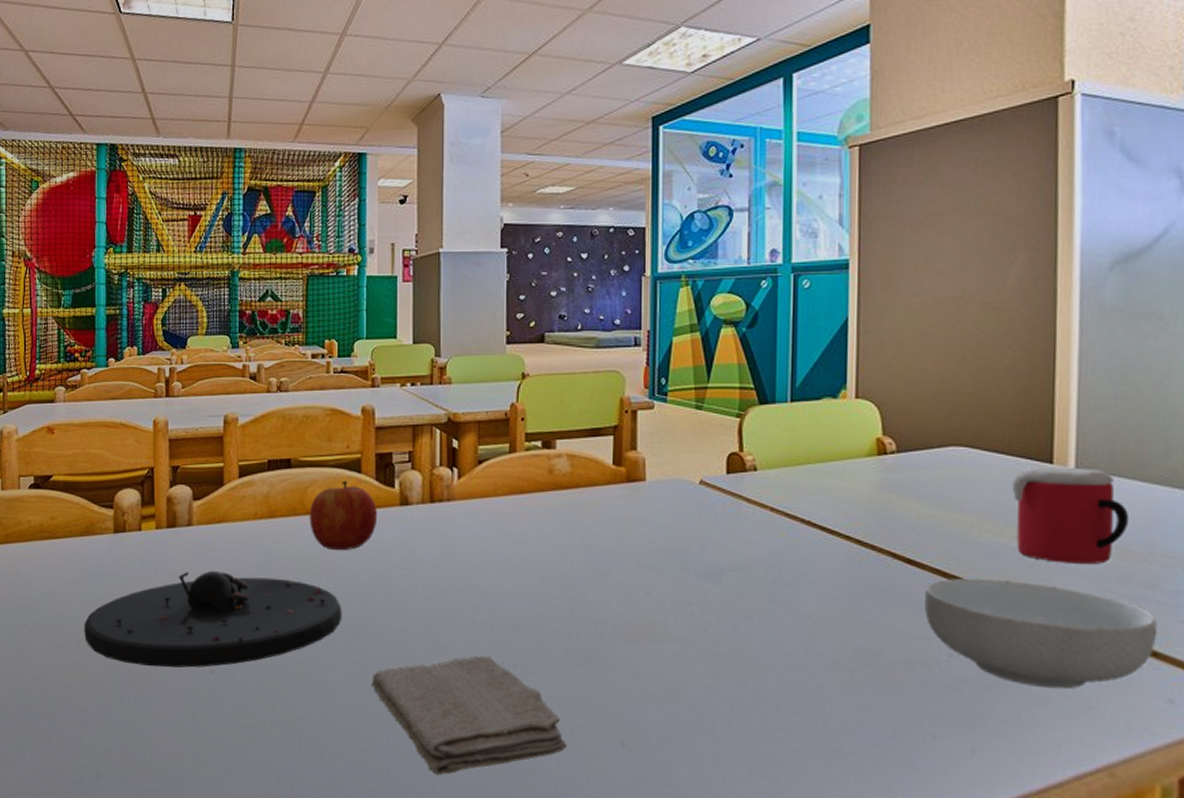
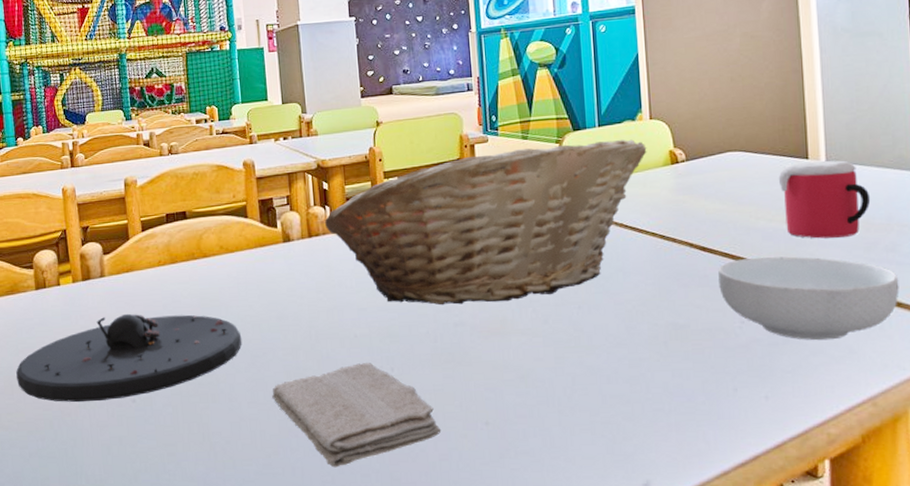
apple: present [309,480,378,551] -> none [206,225,265,286]
fruit basket: none [450,419,849,601] -> present [324,139,647,306]

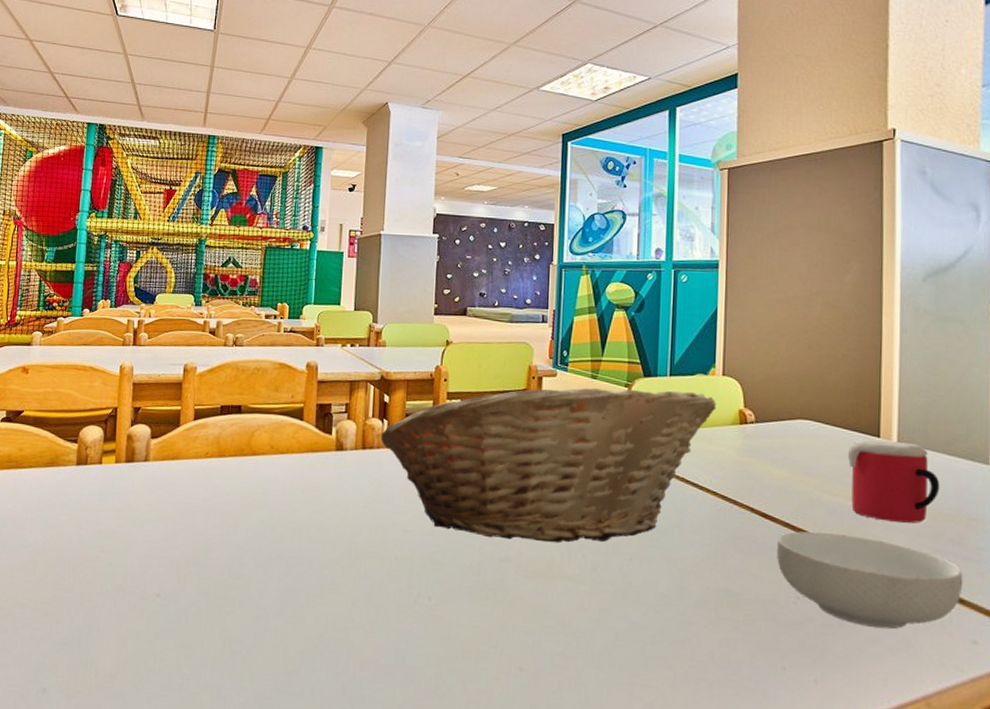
plate: present [16,313,242,403] -> none [41,502,280,591]
washcloth: present [272,363,441,468] -> none [302,587,473,696]

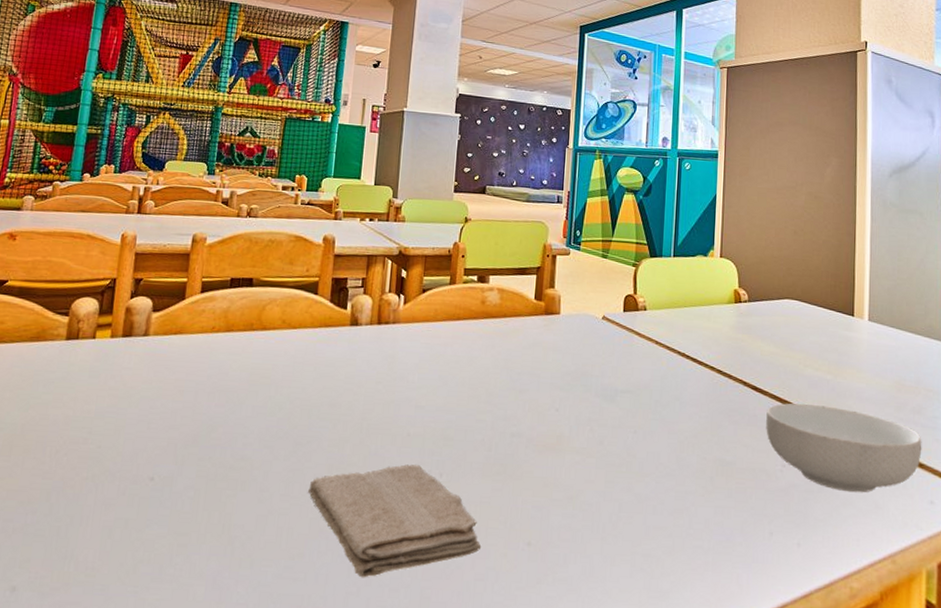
washcloth: none [302,587,473,696] -> present [308,464,482,578]
fruit basket: present [380,388,717,543] -> none [396,266,715,418]
mug: present [847,439,940,523] -> none [826,318,904,395]

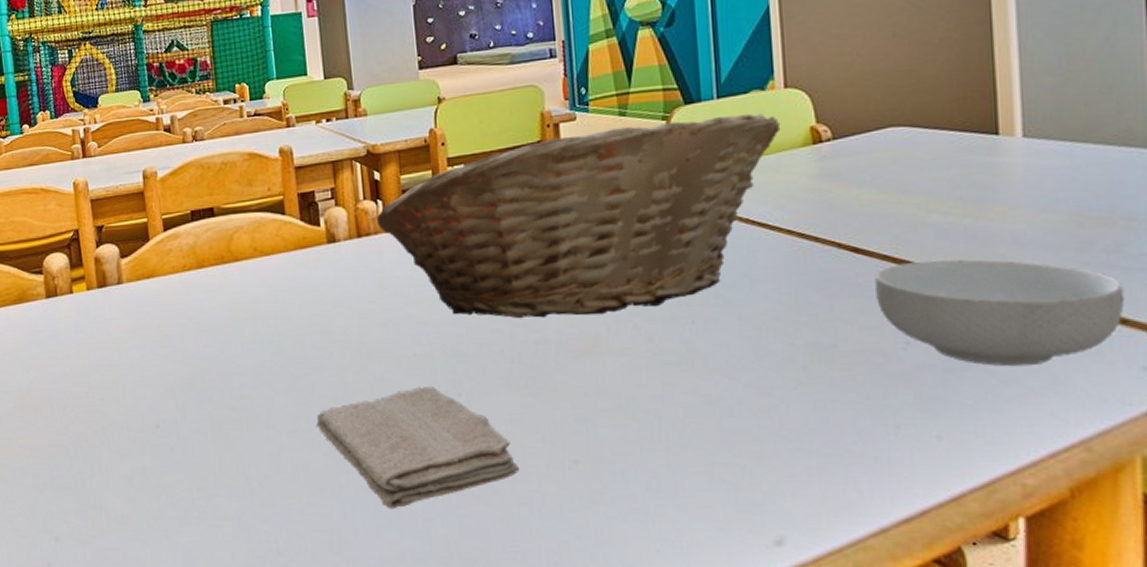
fruit basket: none [396,266,715,418] -> present [376,113,781,319]

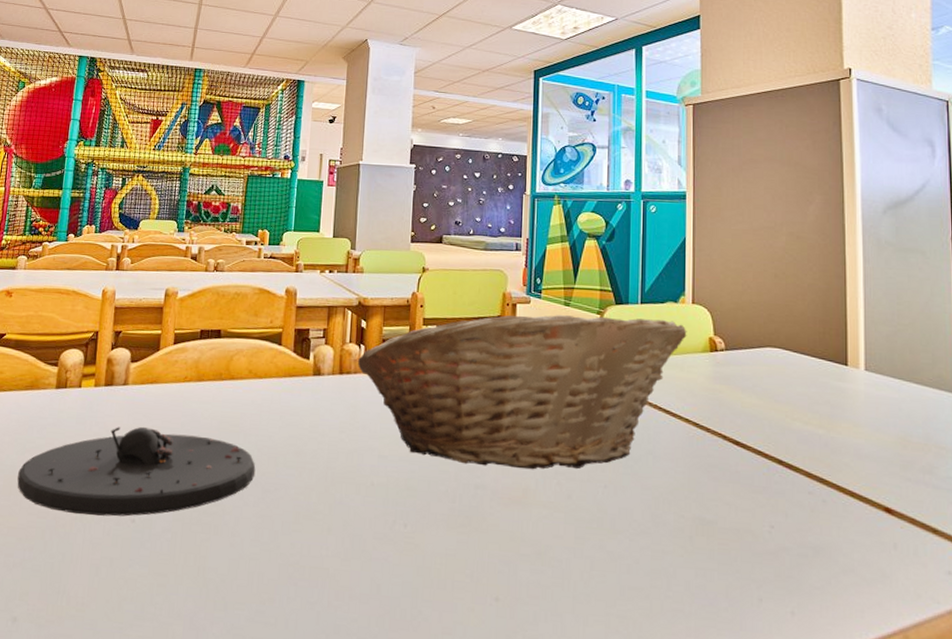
plate: none [26,326,281,427] -> present [17,426,256,517]
washcloth: present [316,386,520,510] -> none [277,514,448,626]
cereal bowl: present [875,259,1125,367] -> none [750,459,935,560]

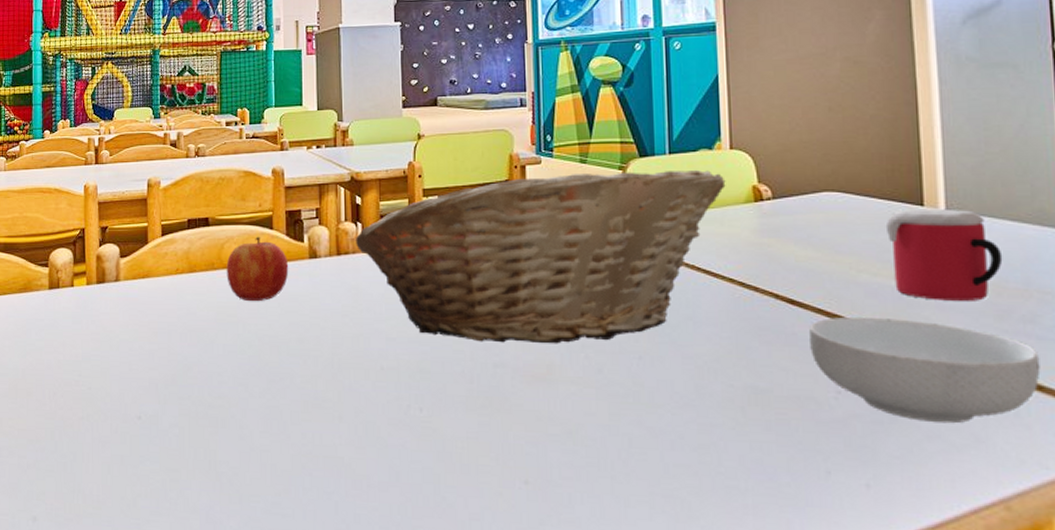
plate: present [17,426,256,517] -> none [22,322,258,414]
apple: none [233,351,294,414] -> present [226,236,289,302]
cereal bowl: none [750,459,935,560] -> present [809,316,1040,424]
mug: none [816,368,909,452] -> present [885,208,1003,301]

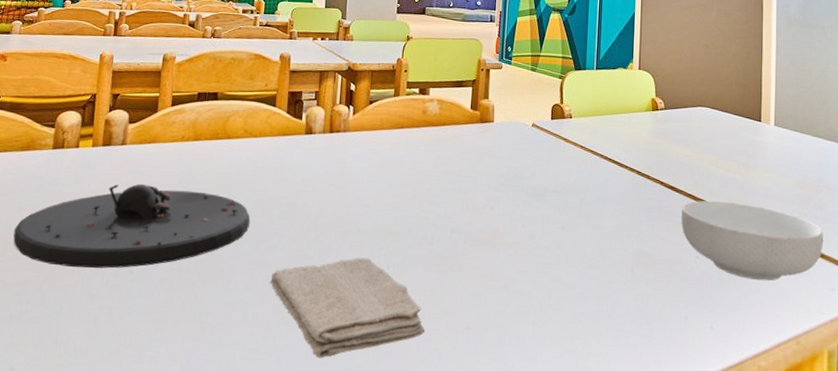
plate: none [22,322,258,414] -> present [13,183,251,269]
apple: present [226,236,289,302] -> none [229,112,287,170]
washcloth: none [287,399,473,515] -> present [270,258,426,359]
fruit basket: present [355,169,726,344] -> none [346,79,634,215]
mug: present [885,208,1003,301] -> none [736,123,807,192]

